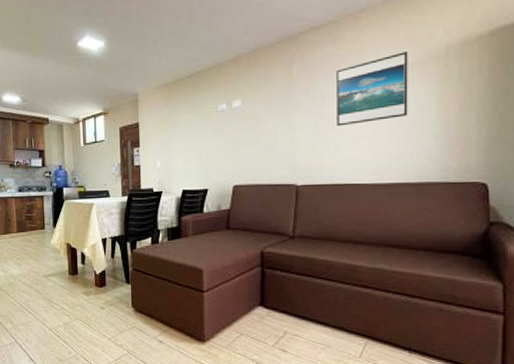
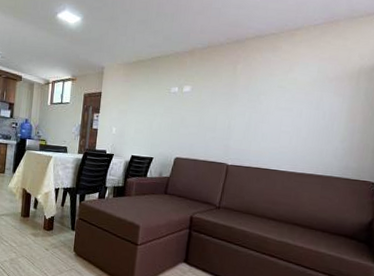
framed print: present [336,51,408,127] -> none [266,68,330,121]

